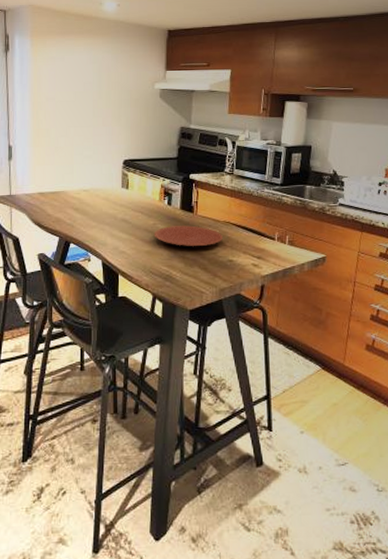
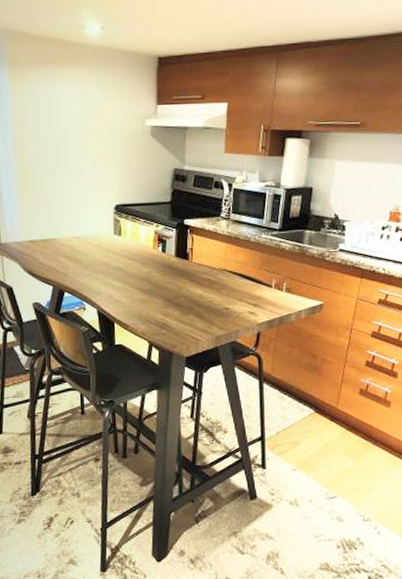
plate: present [153,225,223,246] -> none [148,273,219,294]

